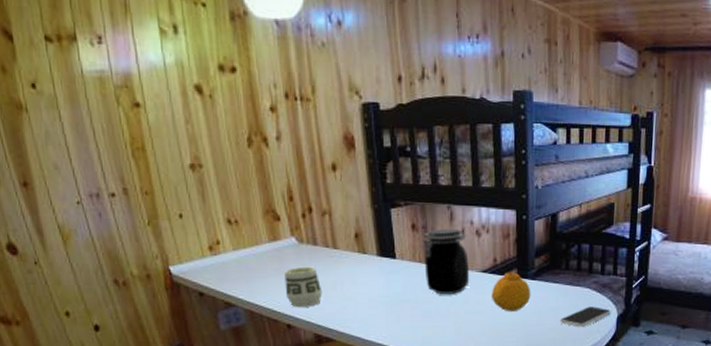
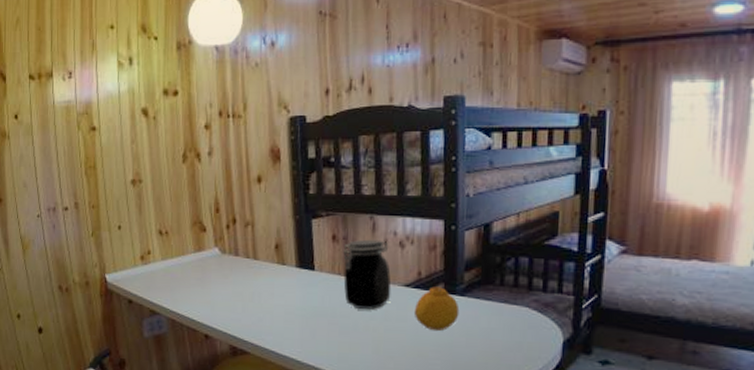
cup: present [284,266,323,308] -> none [205,277,241,318]
smartphone: present [560,306,611,328] -> none [493,328,555,353]

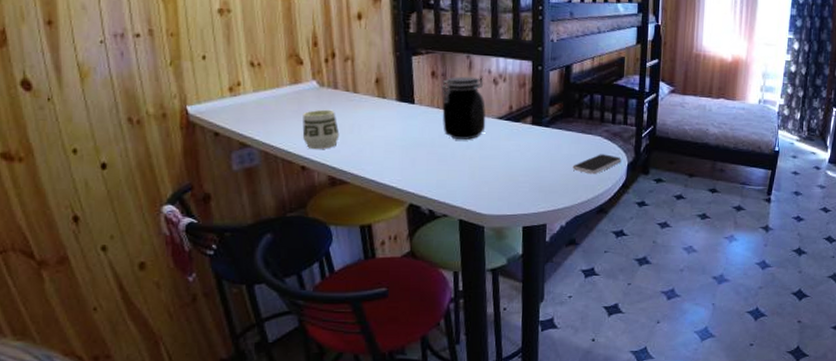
cup: none [205,277,241,318] -> present [302,109,340,150]
fruit: present [414,286,460,331] -> none [506,119,545,157]
smartphone: none [493,328,555,353] -> present [572,154,622,175]

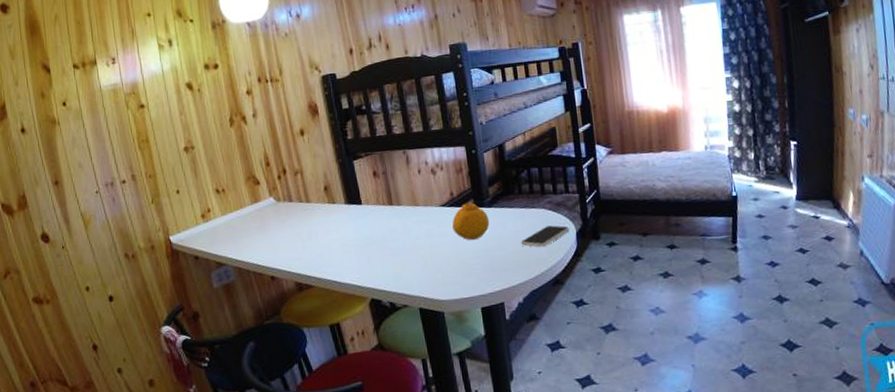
cup: present [302,109,340,150] -> none [266,221,300,260]
jar: present [442,76,486,140] -> none [384,170,431,232]
fruit: none [506,119,545,157] -> present [452,202,490,240]

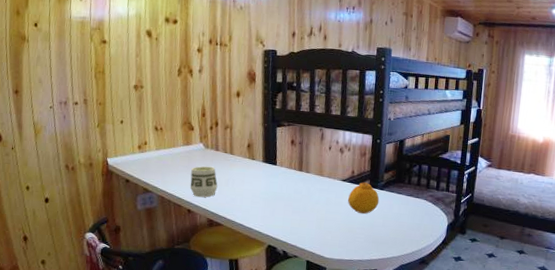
cup: none [266,221,300,260] -> present [189,166,218,198]
smartphone: present [520,225,570,248] -> none [401,214,443,232]

